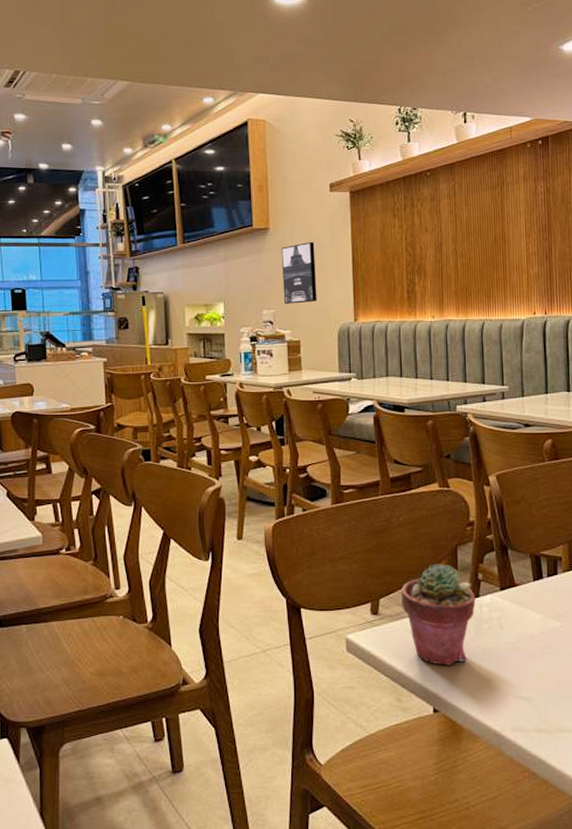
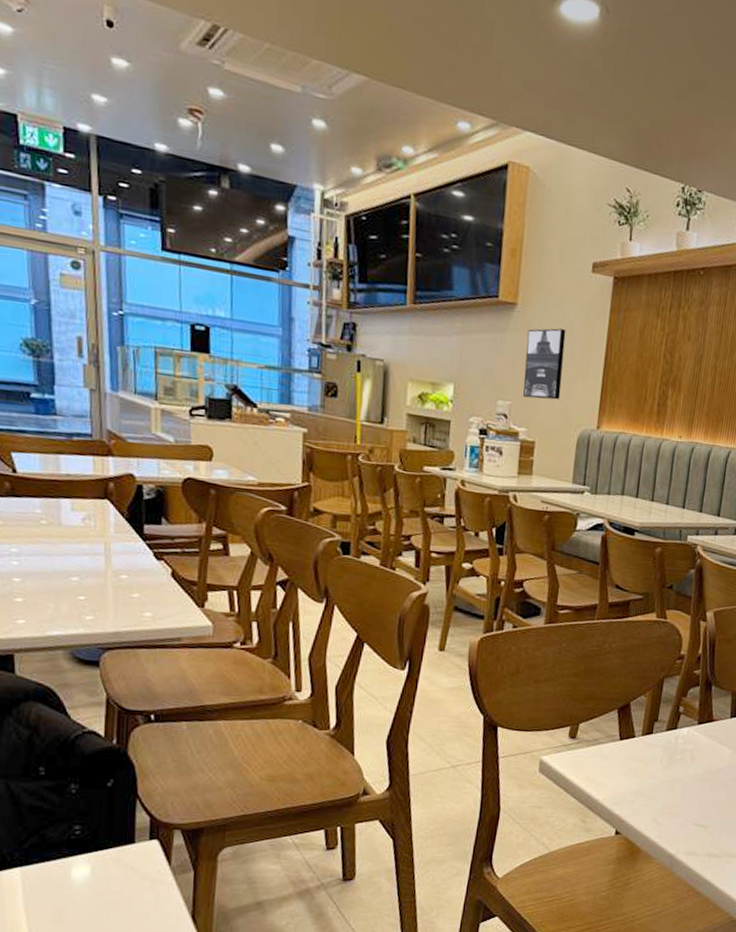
potted succulent: present [401,564,476,665] -> none [600,694,674,792]

